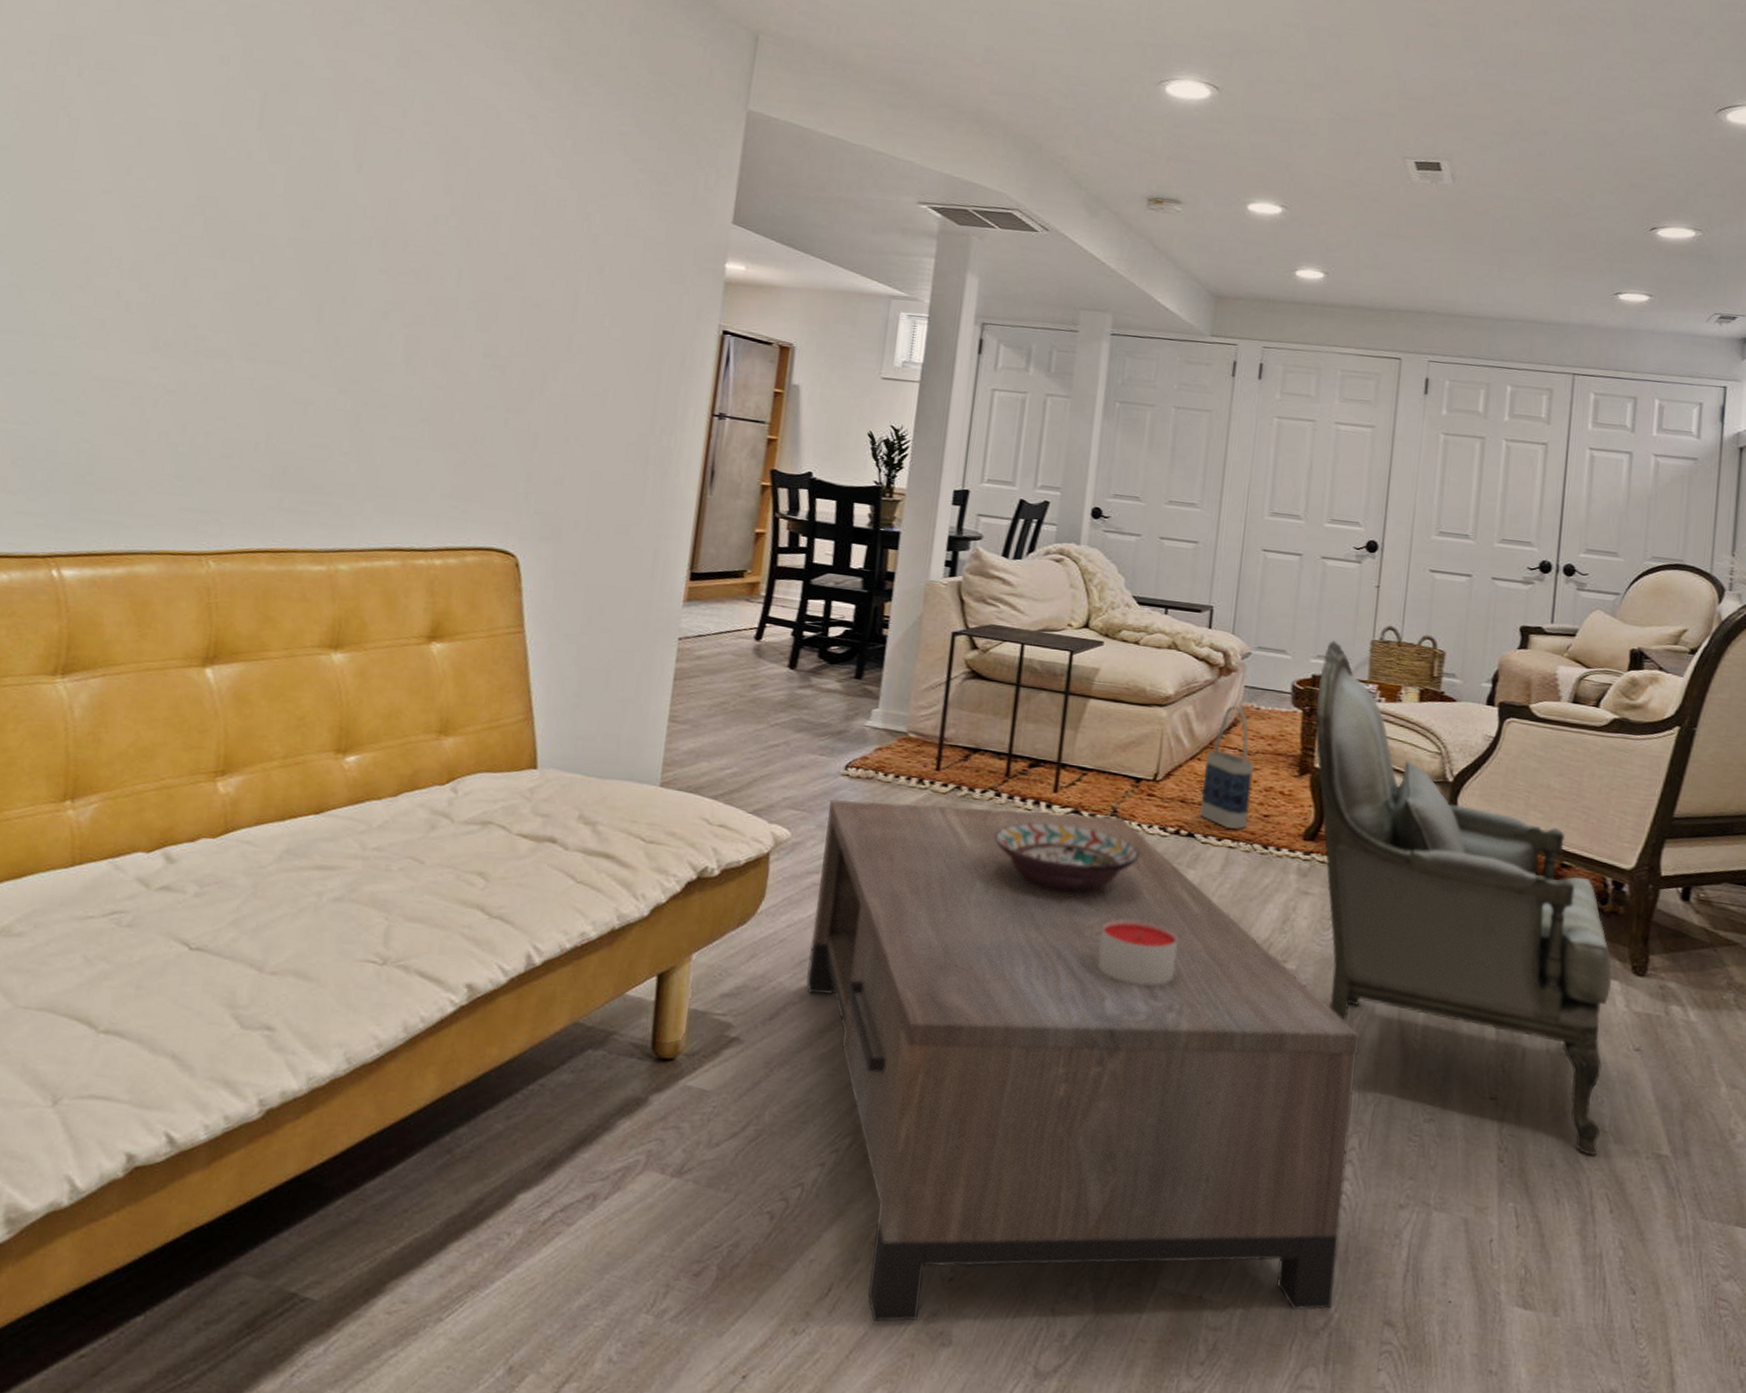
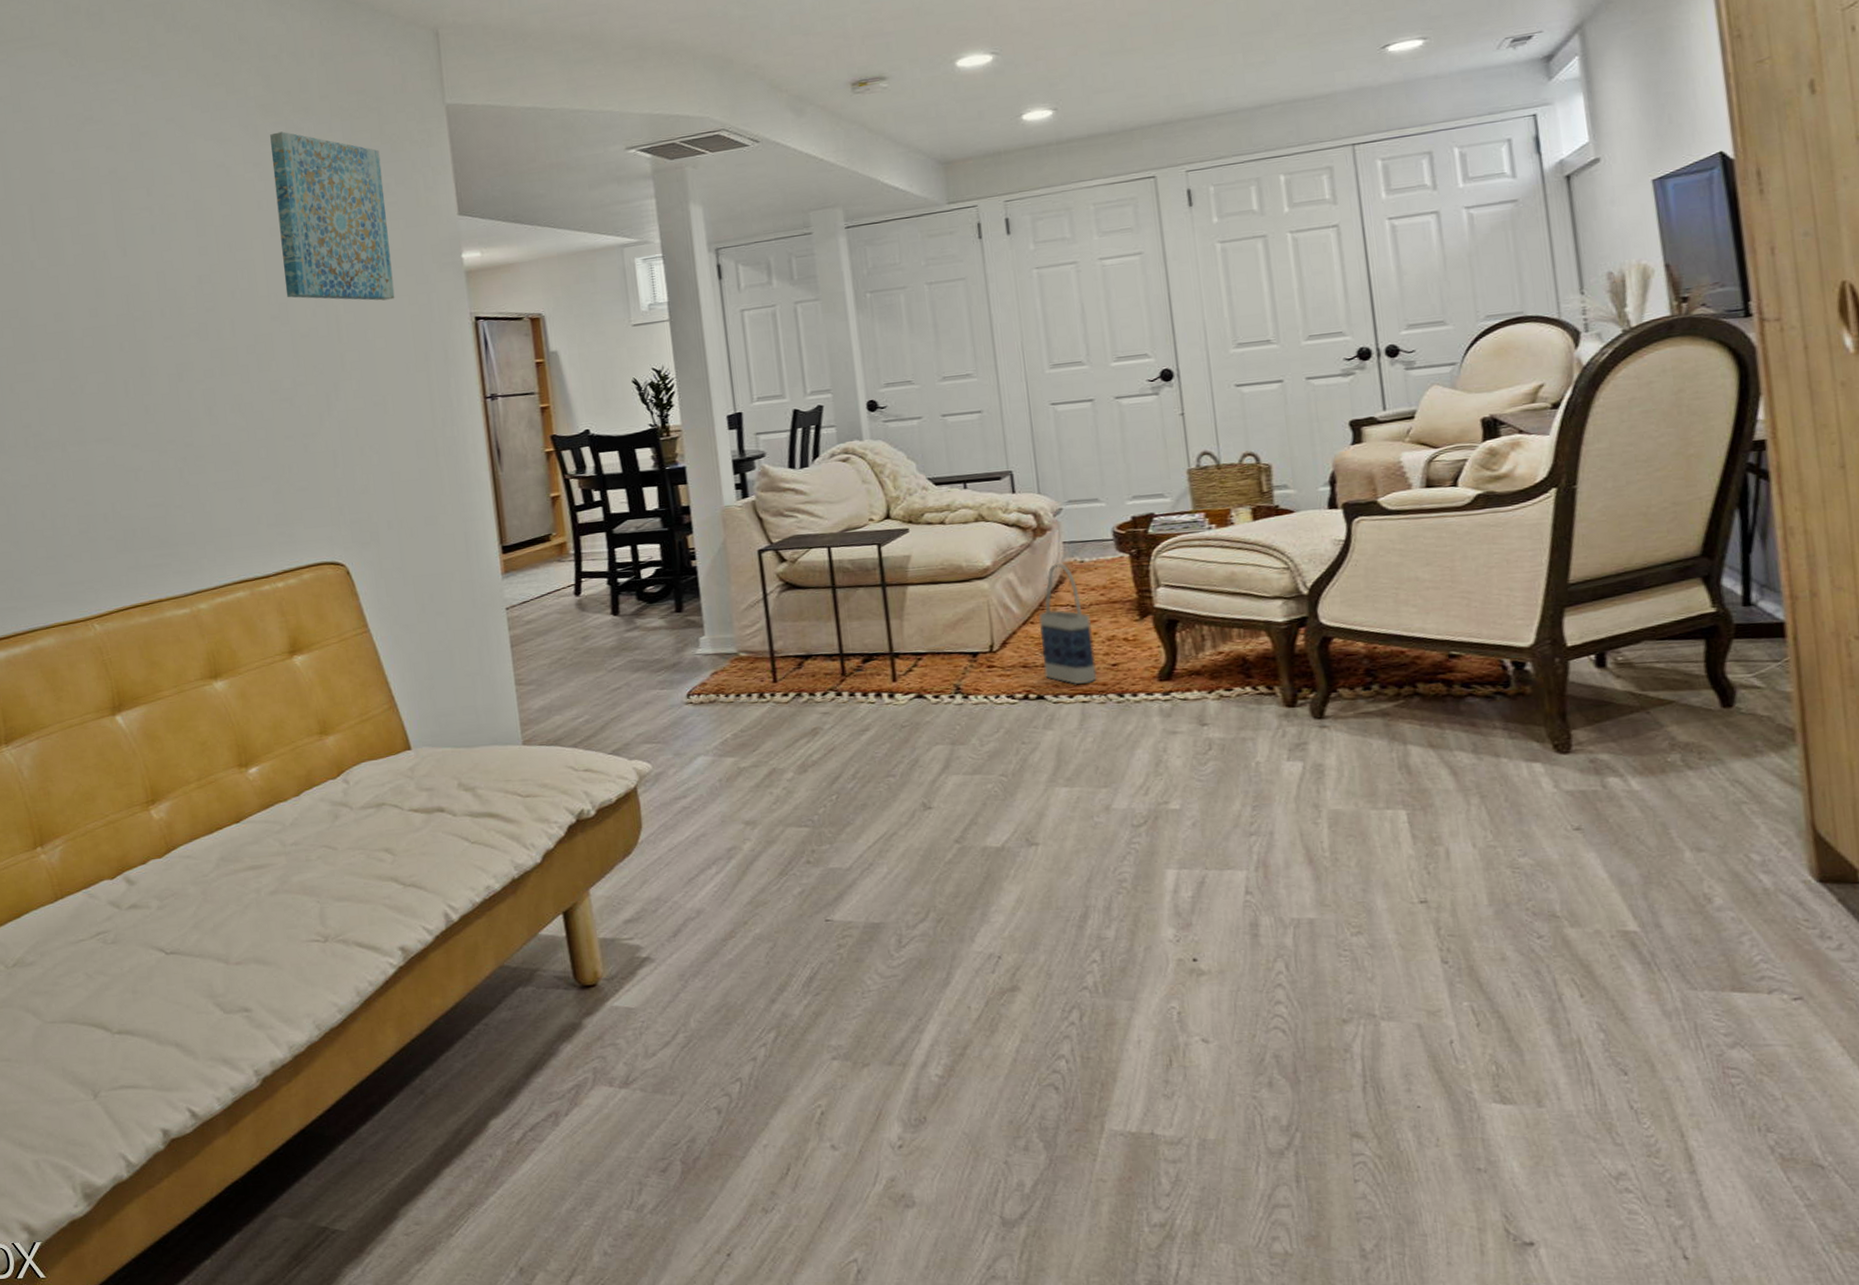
wall art: none [527,89,667,291] -> present [270,131,395,301]
coffee table: present [805,799,1360,1323] -> none [680,693,1292,1193]
decorative bowl: present [994,822,1140,893] -> none [844,710,993,775]
candle: present [1098,919,1178,987] -> none [971,788,1054,850]
armchair: present [1315,640,1612,1155] -> none [1139,478,1554,943]

